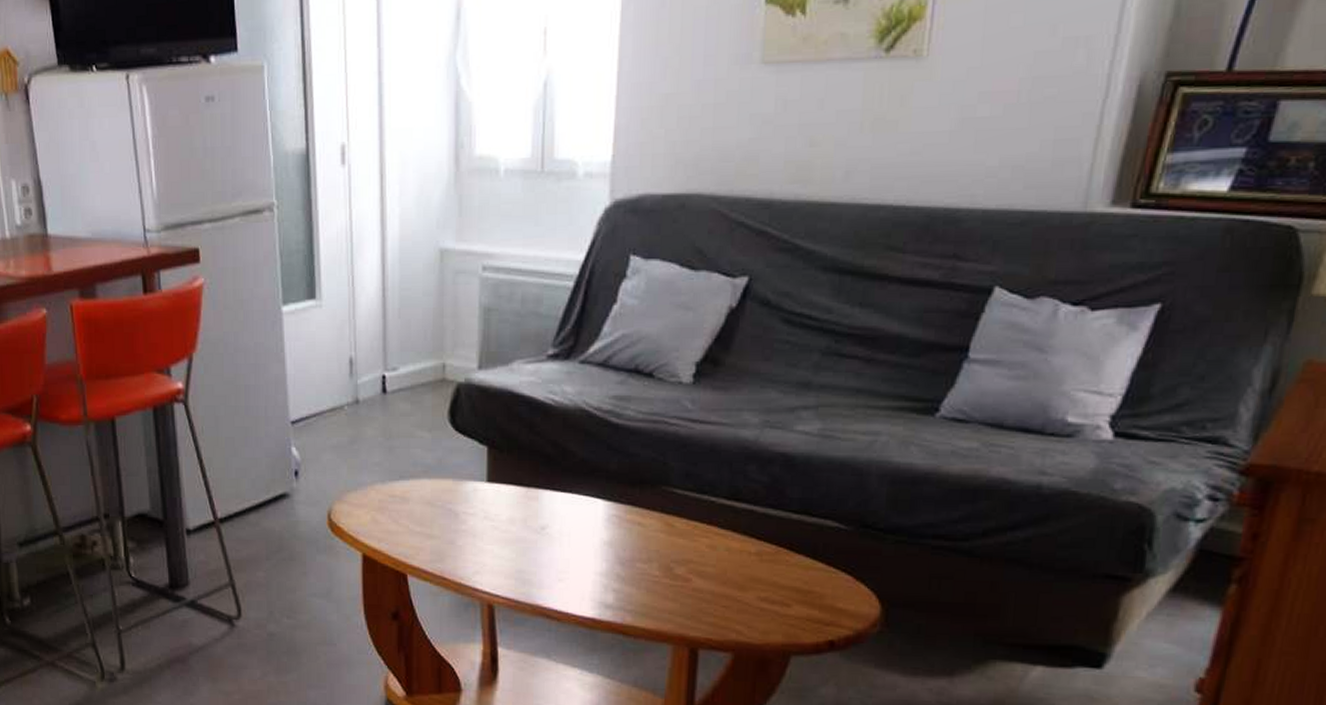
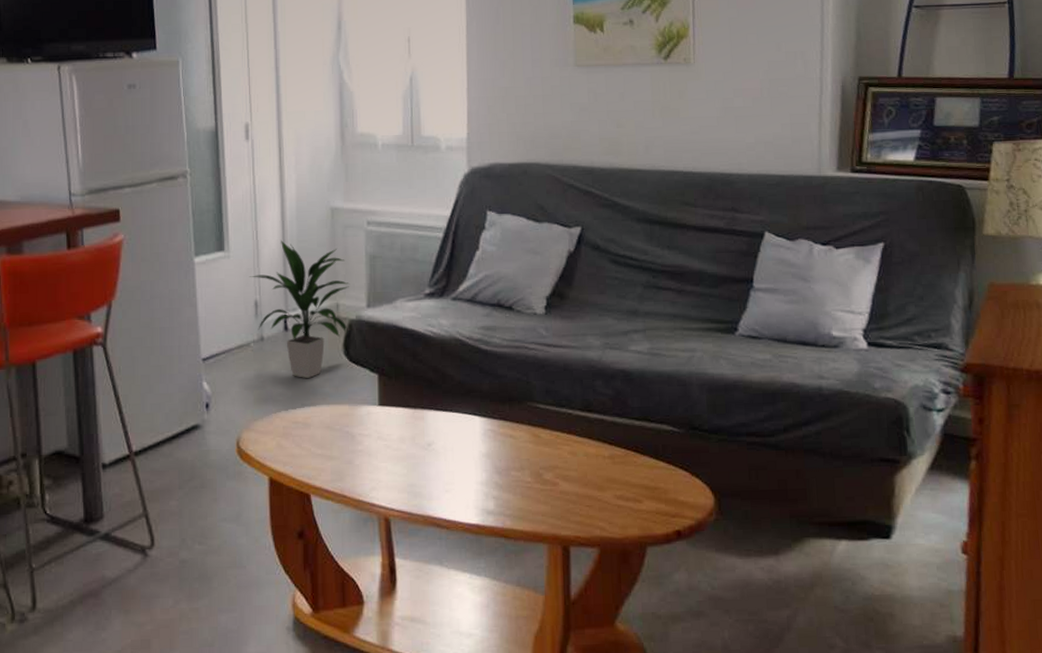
indoor plant: none [343,286,460,448] -> present [249,239,350,378]

